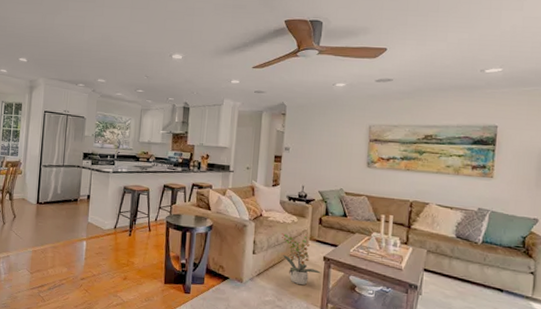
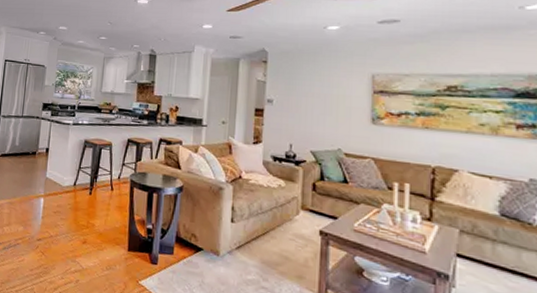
potted plant: present [281,233,321,285] -> none [265,199,317,264]

